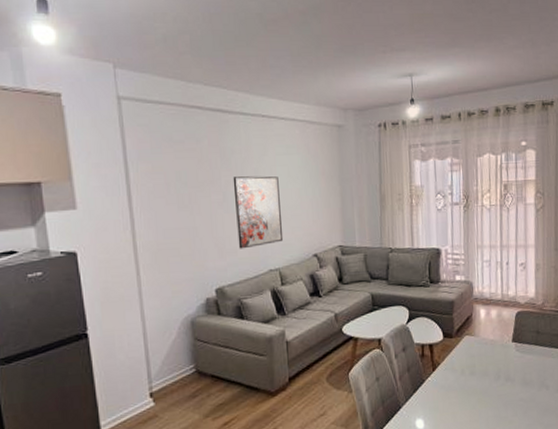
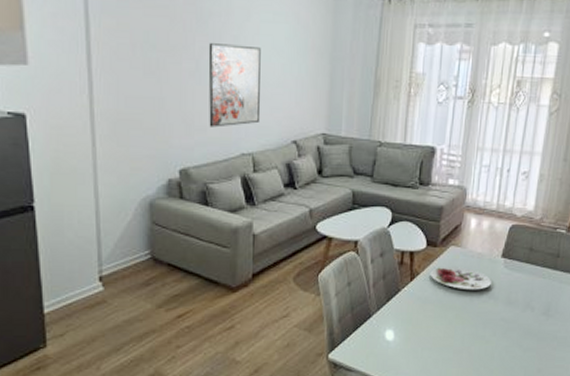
plate: none [449,354,507,375] -> present [430,267,492,290]

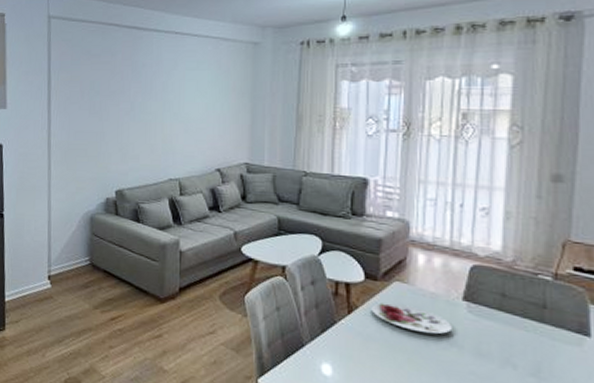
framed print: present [208,43,261,128] -> none [141,89,187,156]

